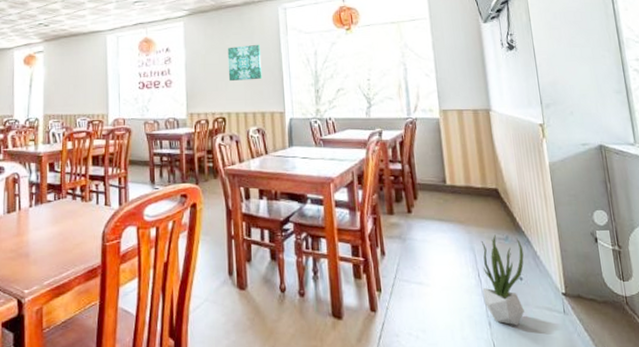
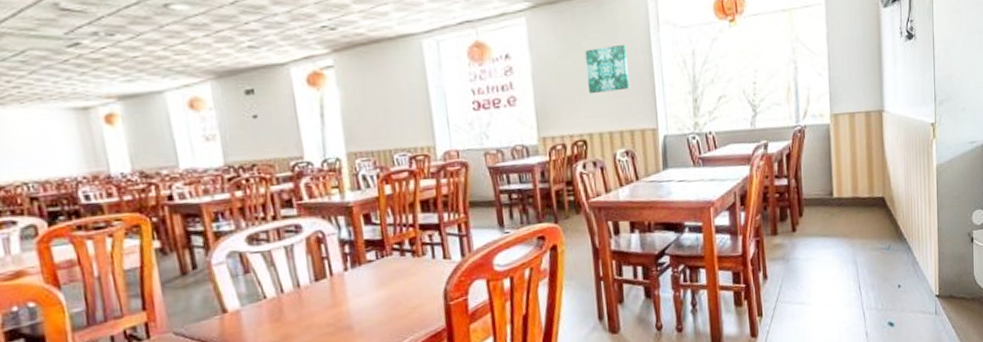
potted plant: present [481,235,525,326] -> none [862,245,904,332]

